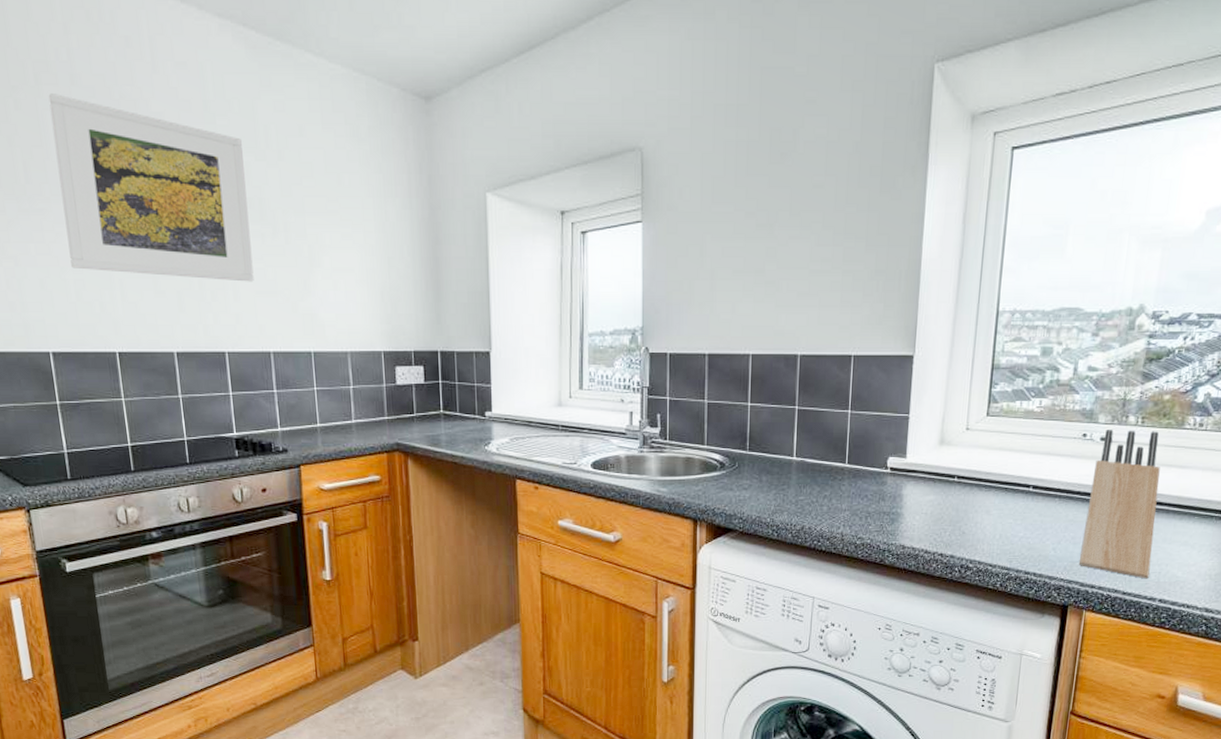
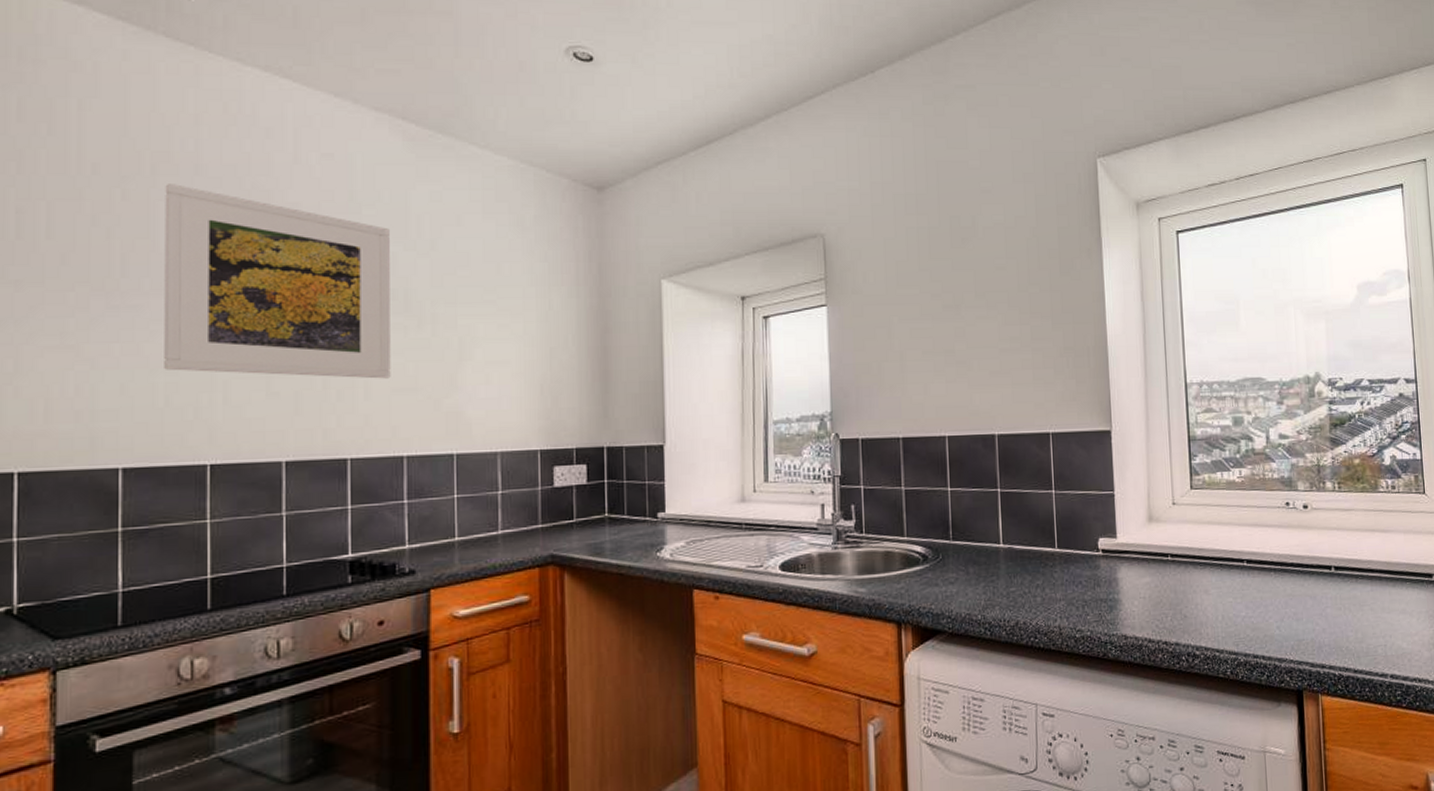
knife block: present [1078,430,1160,579] -> none [1302,496,1376,654]

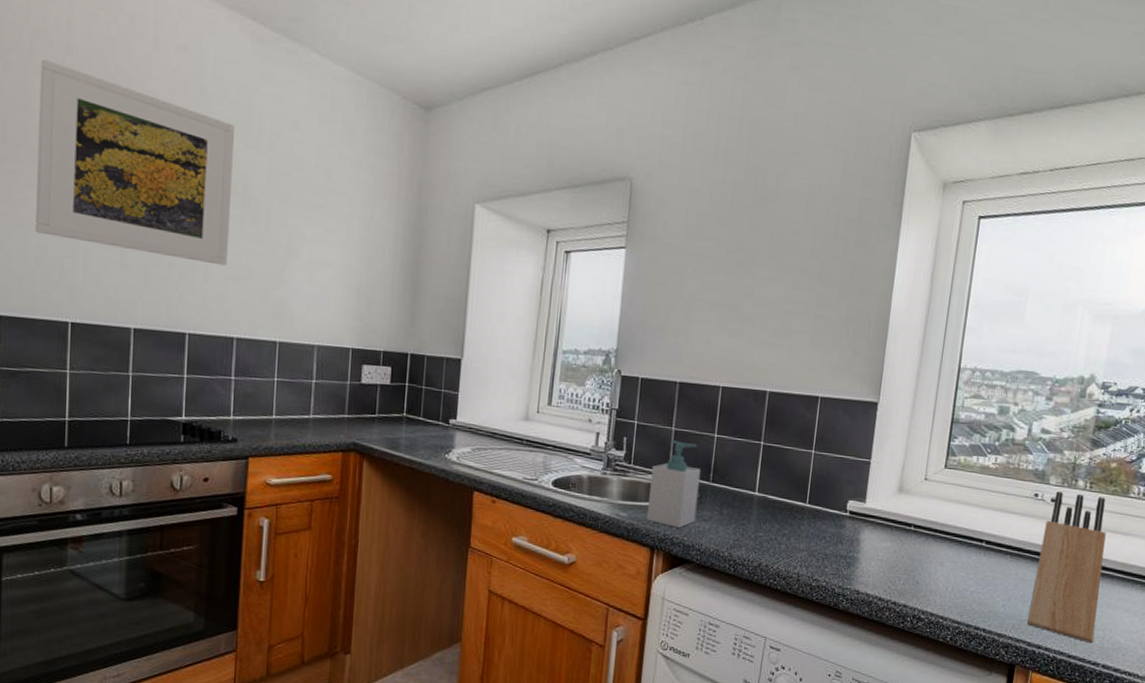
soap bottle: none [886,500,941,596] -> present [647,439,701,528]
knife block: none [1302,496,1376,654] -> present [1026,492,1106,643]

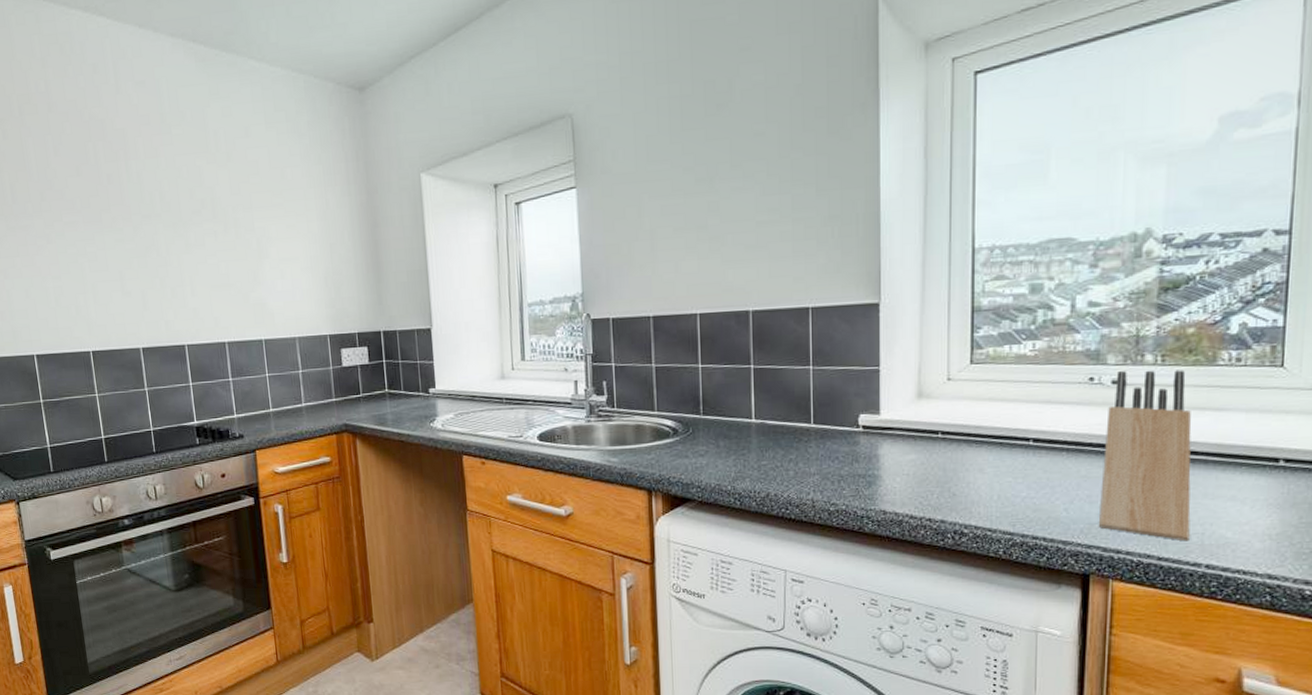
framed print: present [35,60,234,266] -> none [30,121,209,278]
soap bottle: present [647,439,701,528] -> none [637,376,691,467]

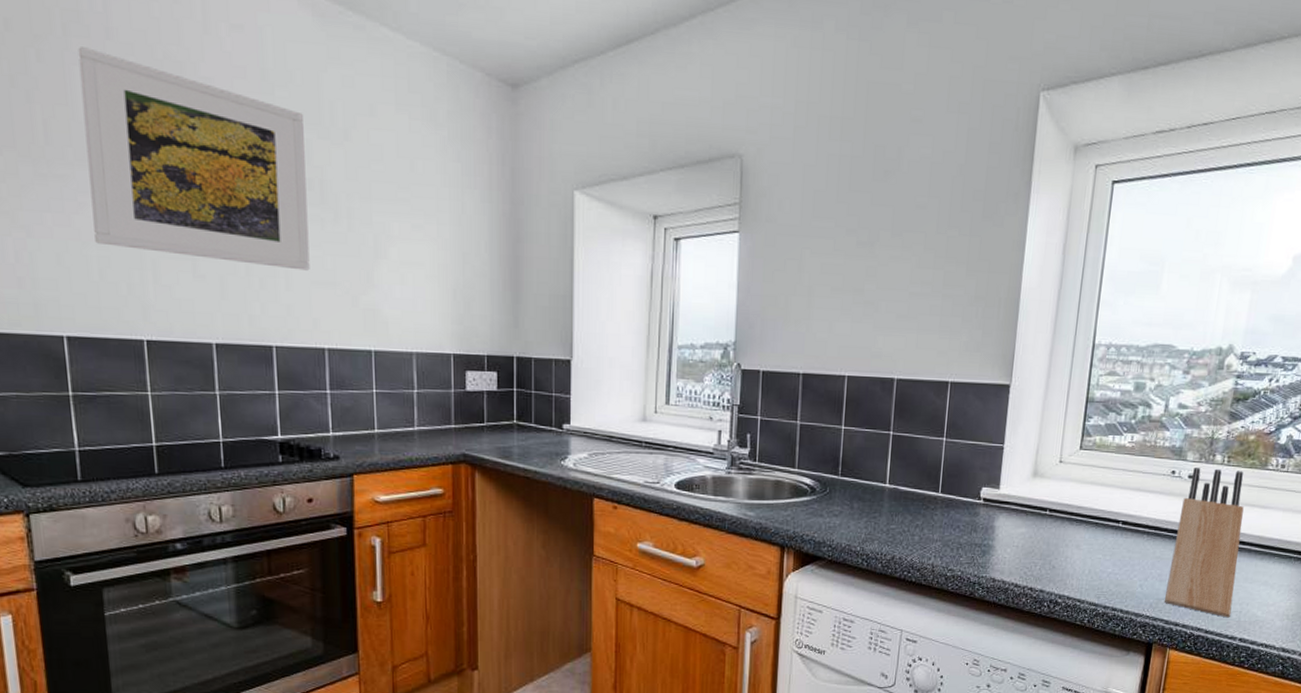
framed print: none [30,121,209,278] -> present [78,47,310,271]

